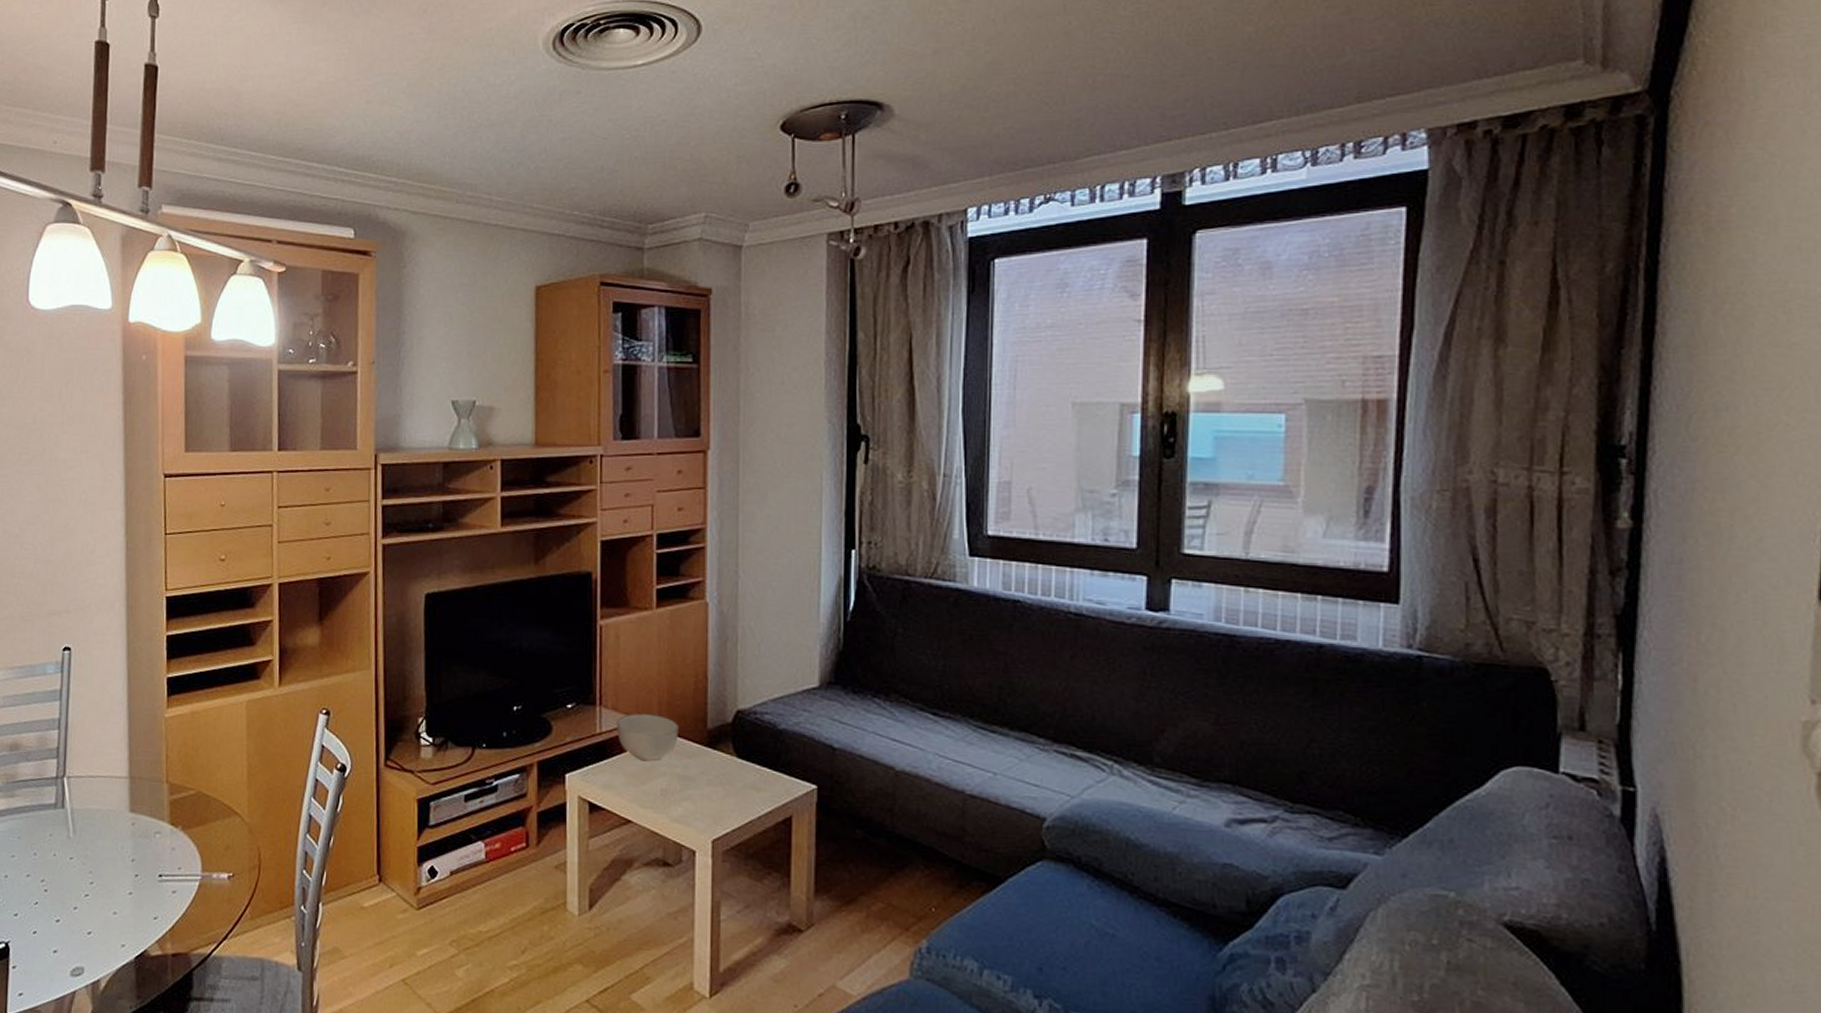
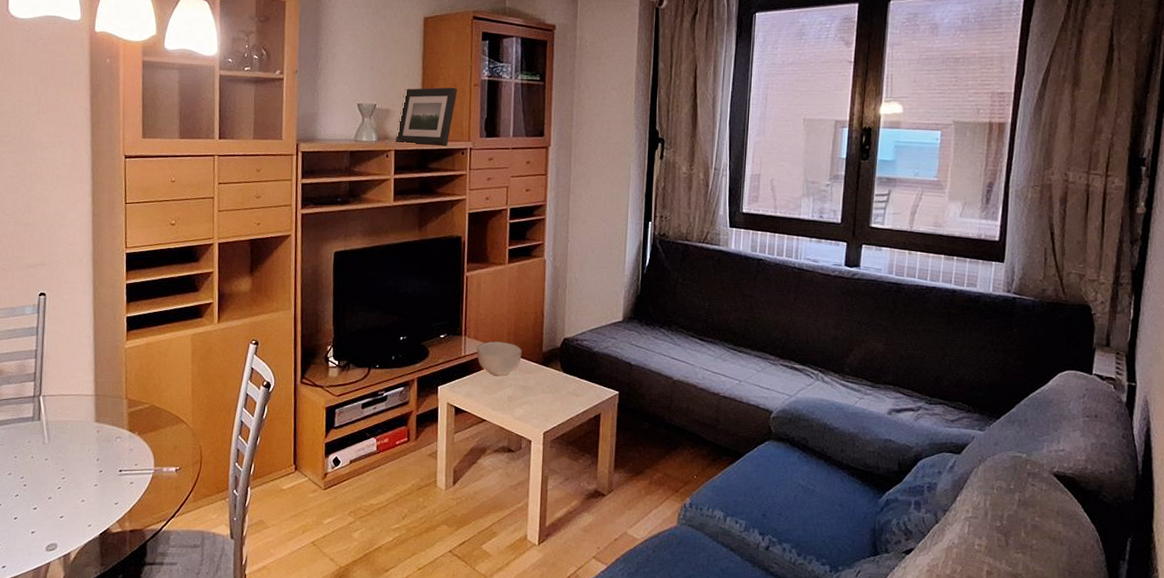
picture frame: none [502,375,581,453] -> present [396,87,457,147]

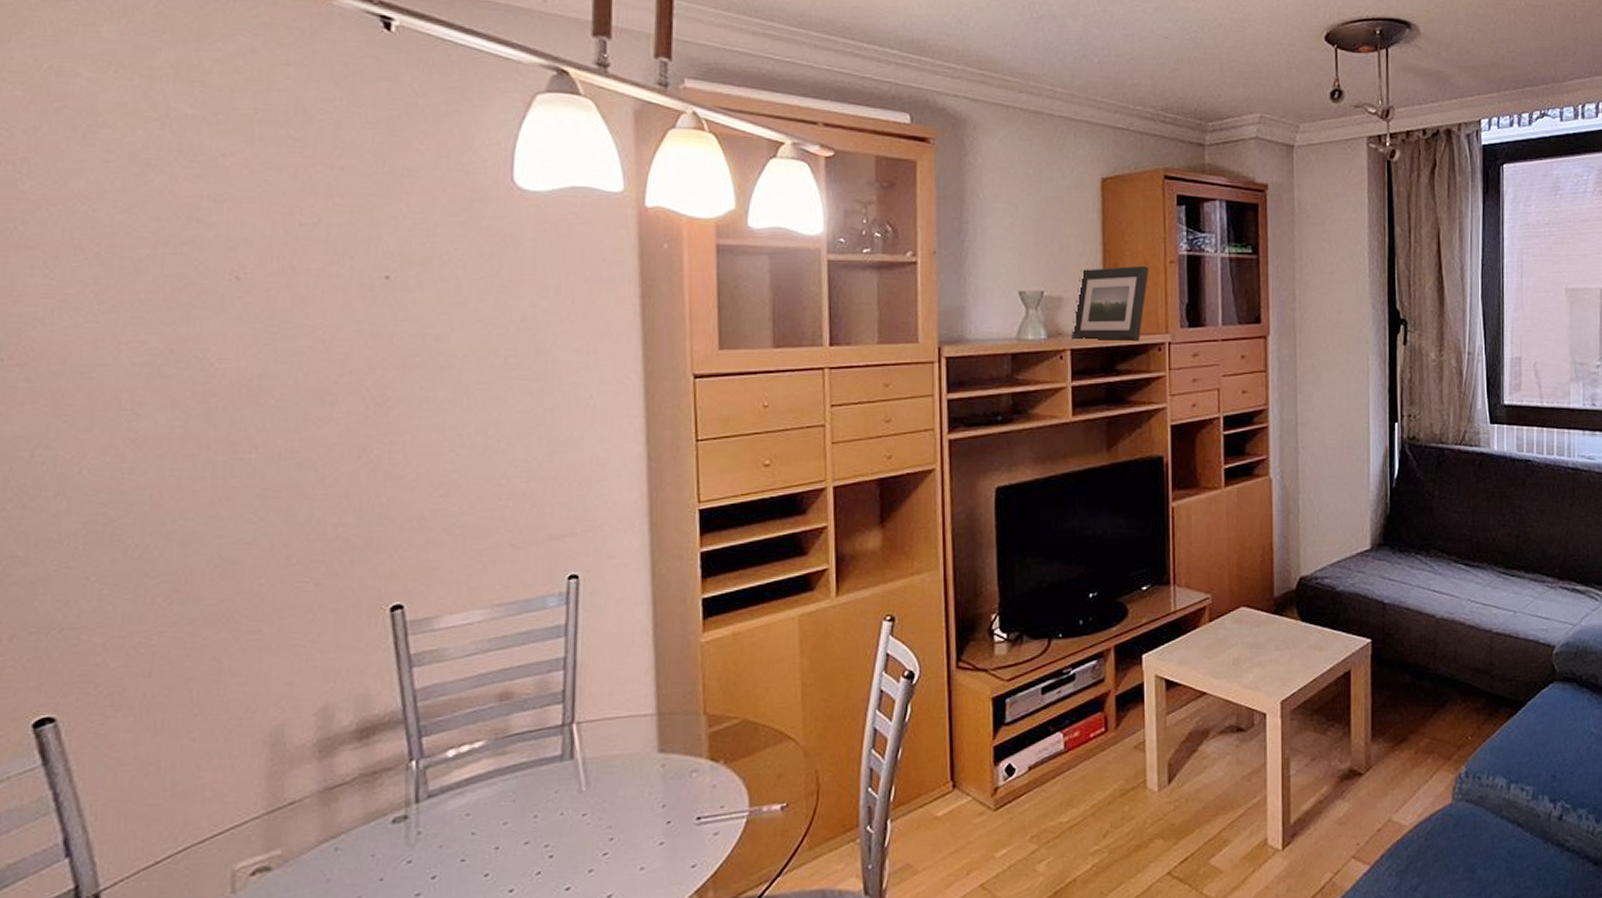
bowl: present [476,341,523,377] -> none [1189,588,1249,634]

